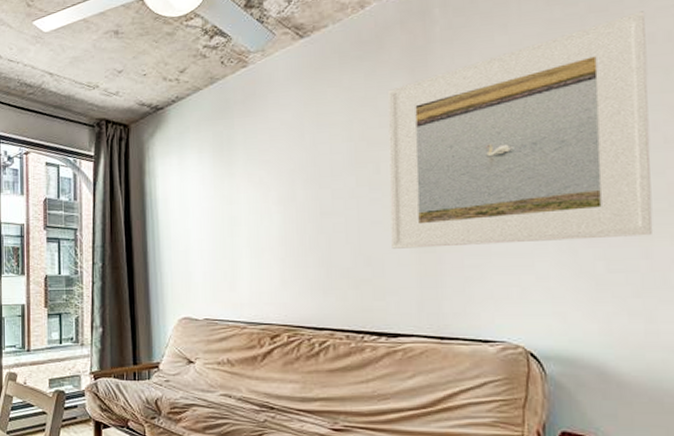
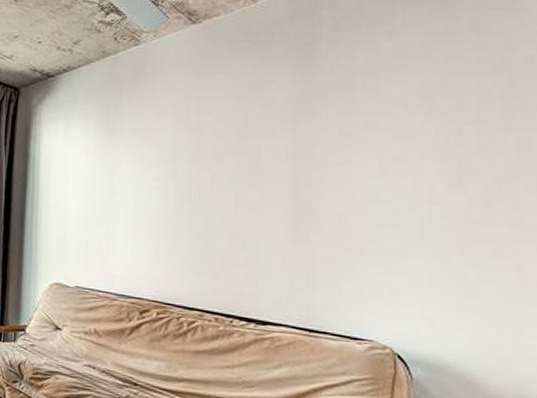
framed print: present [387,11,654,249] -> none [267,33,525,250]

